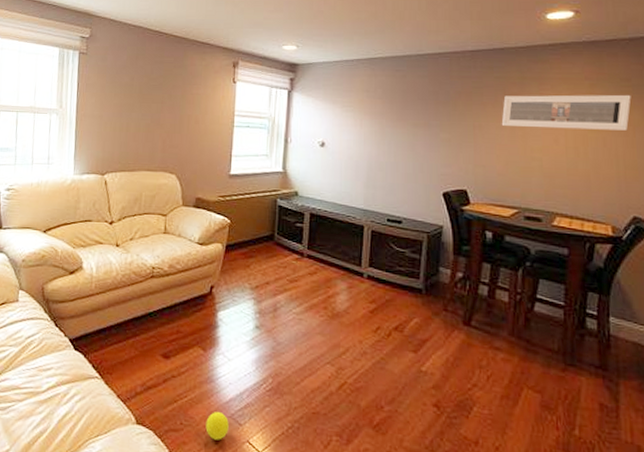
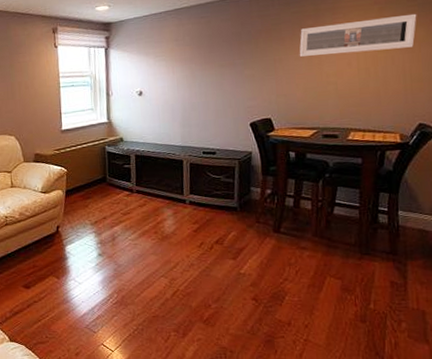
ball: present [205,412,229,440] -> none [66,325,86,346]

